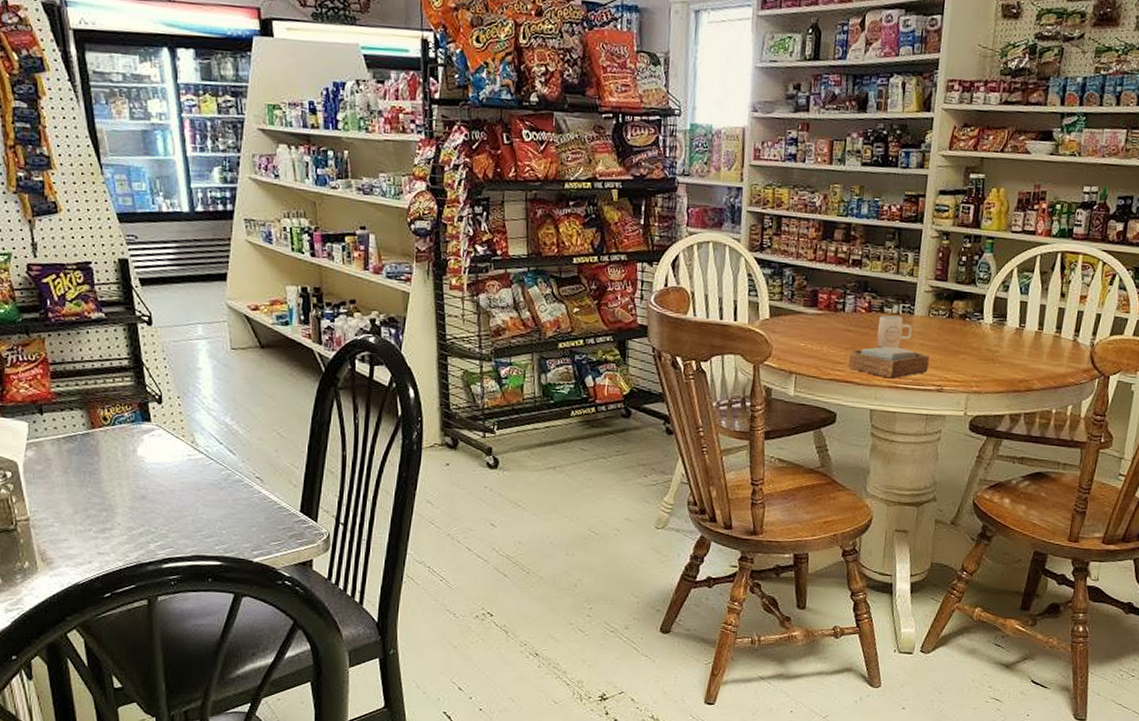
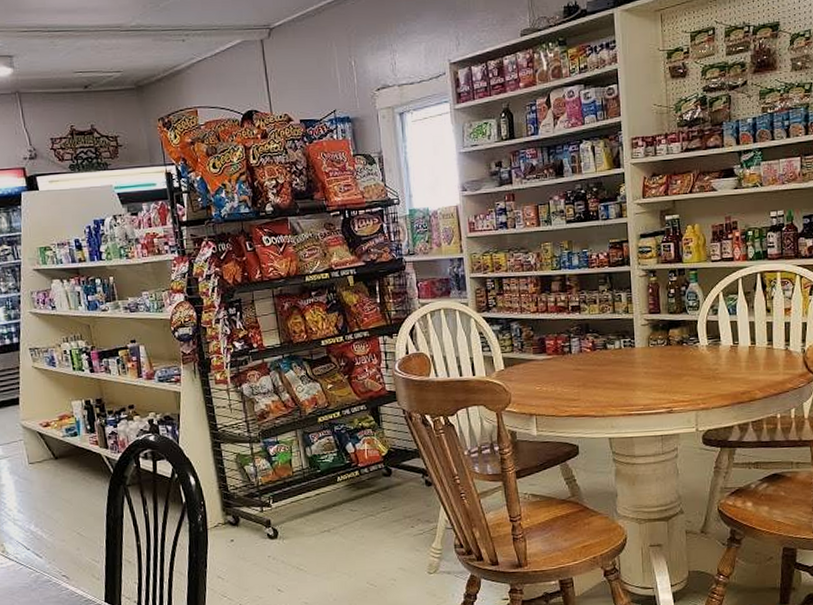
napkin holder: present [847,345,930,379] -> none [581,378,656,408]
mug: present [877,315,913,349] -> none [603,350,637,381]

